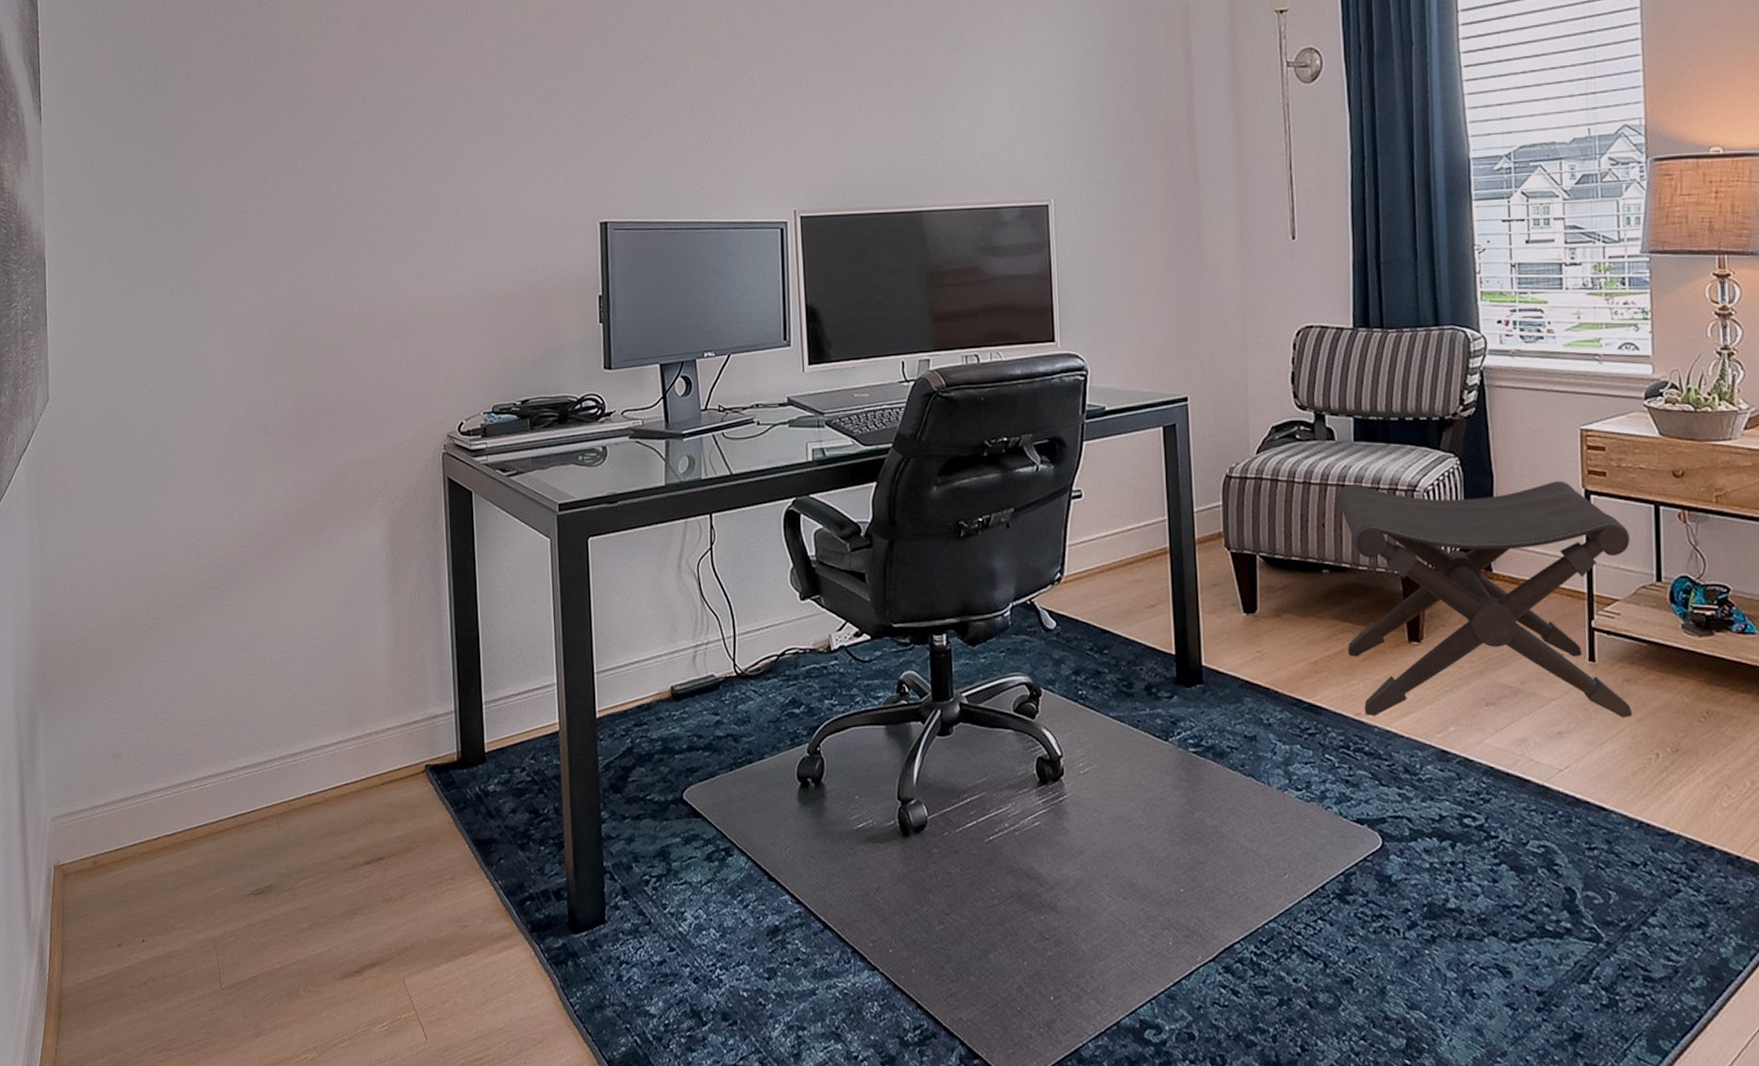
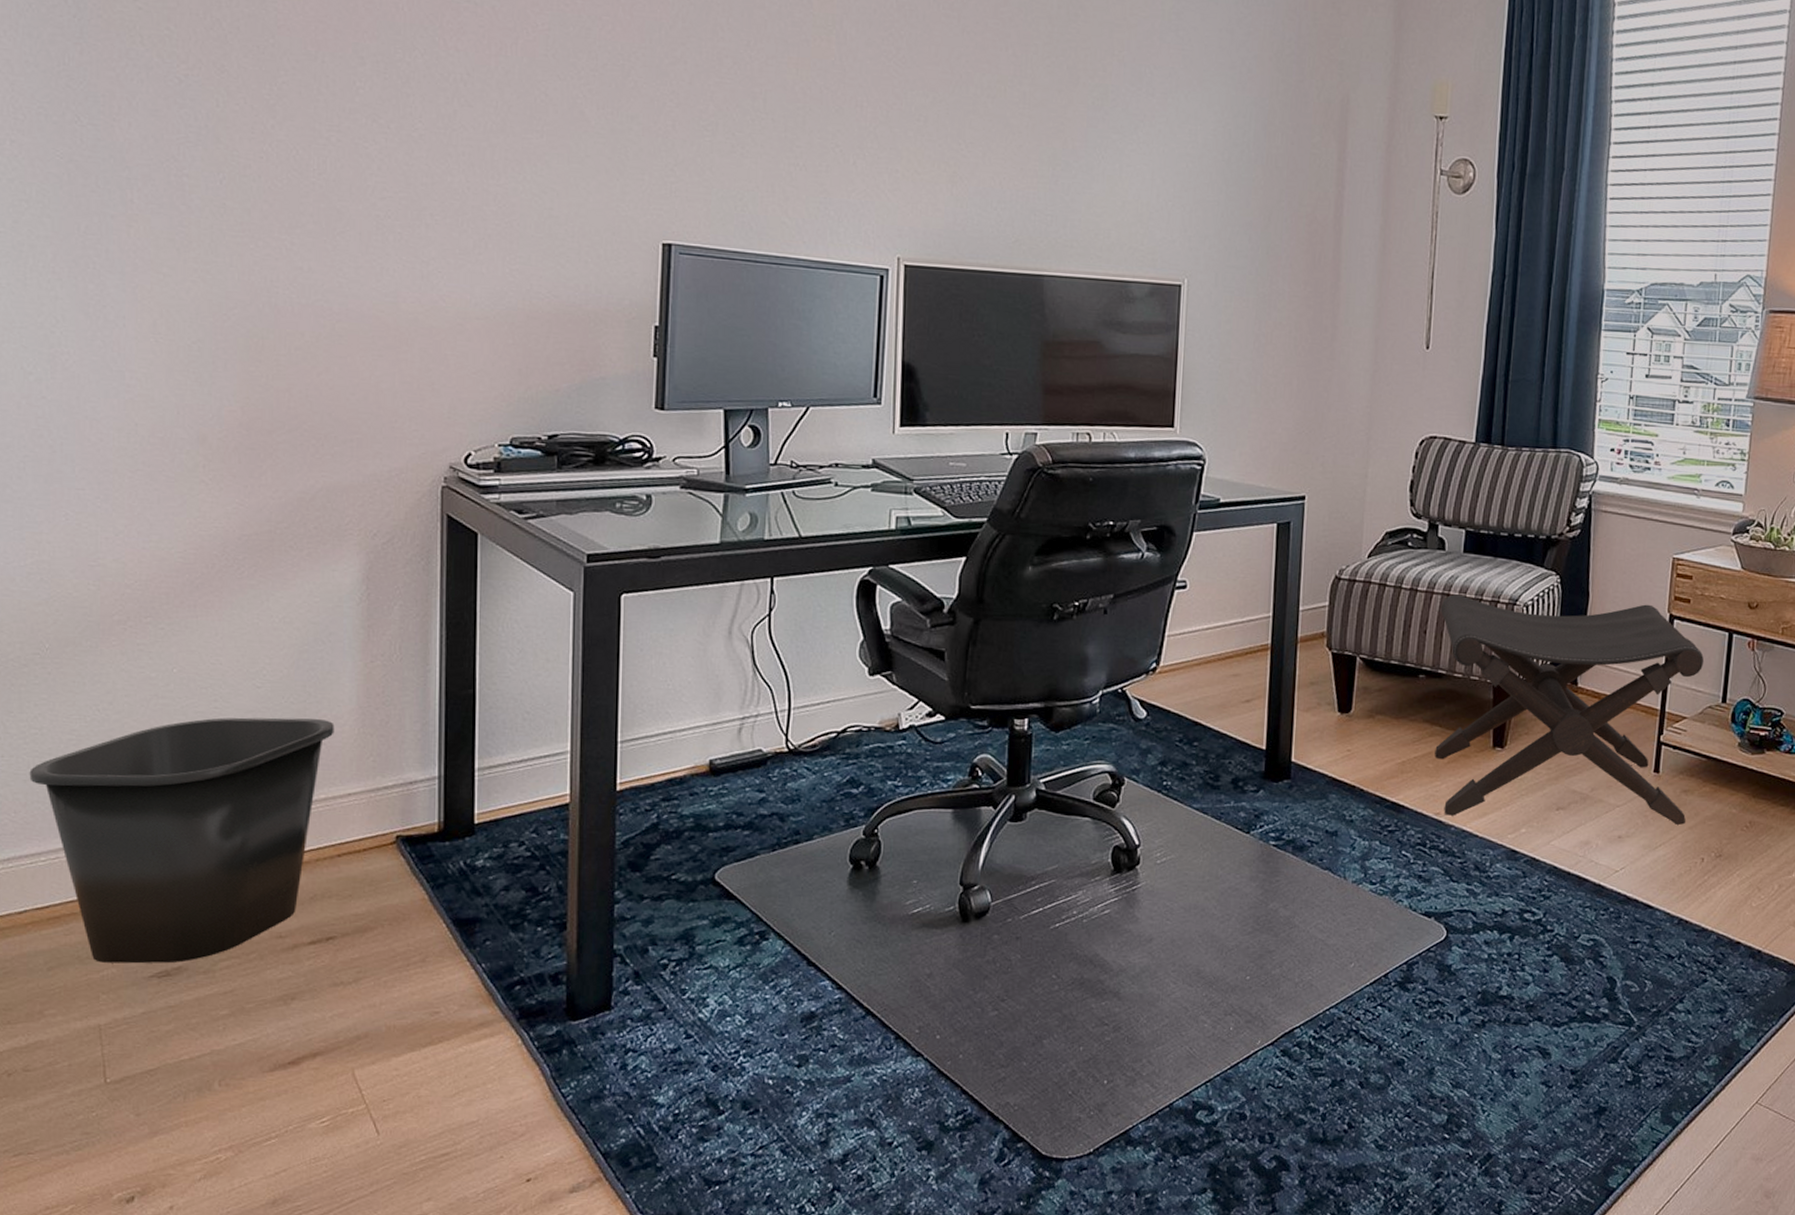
waste bin: none [157,663,374,883] -> present [29,717,335,964]

